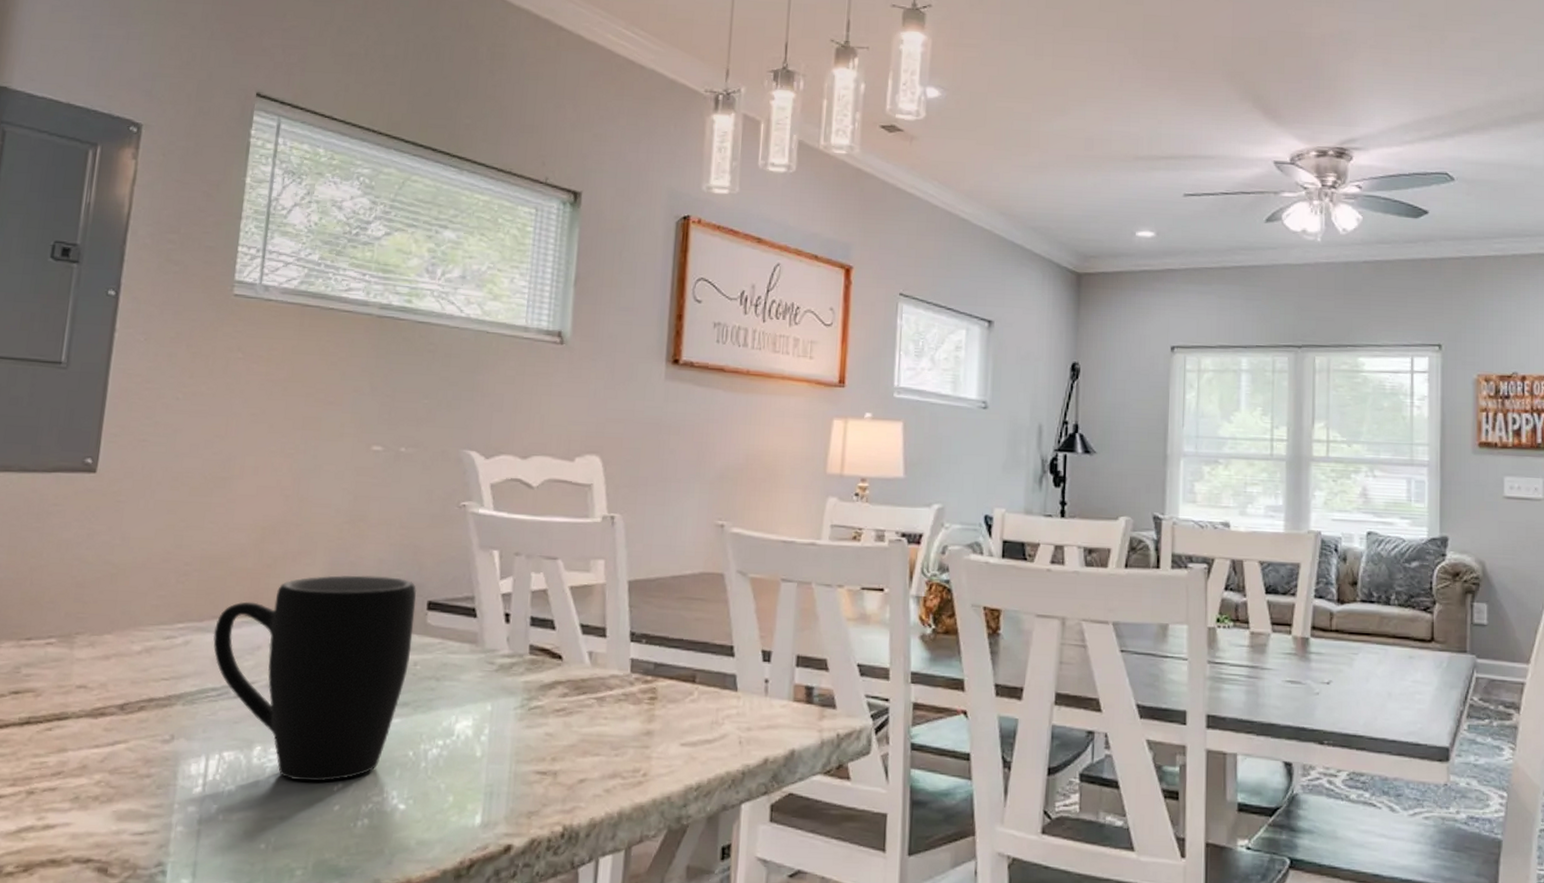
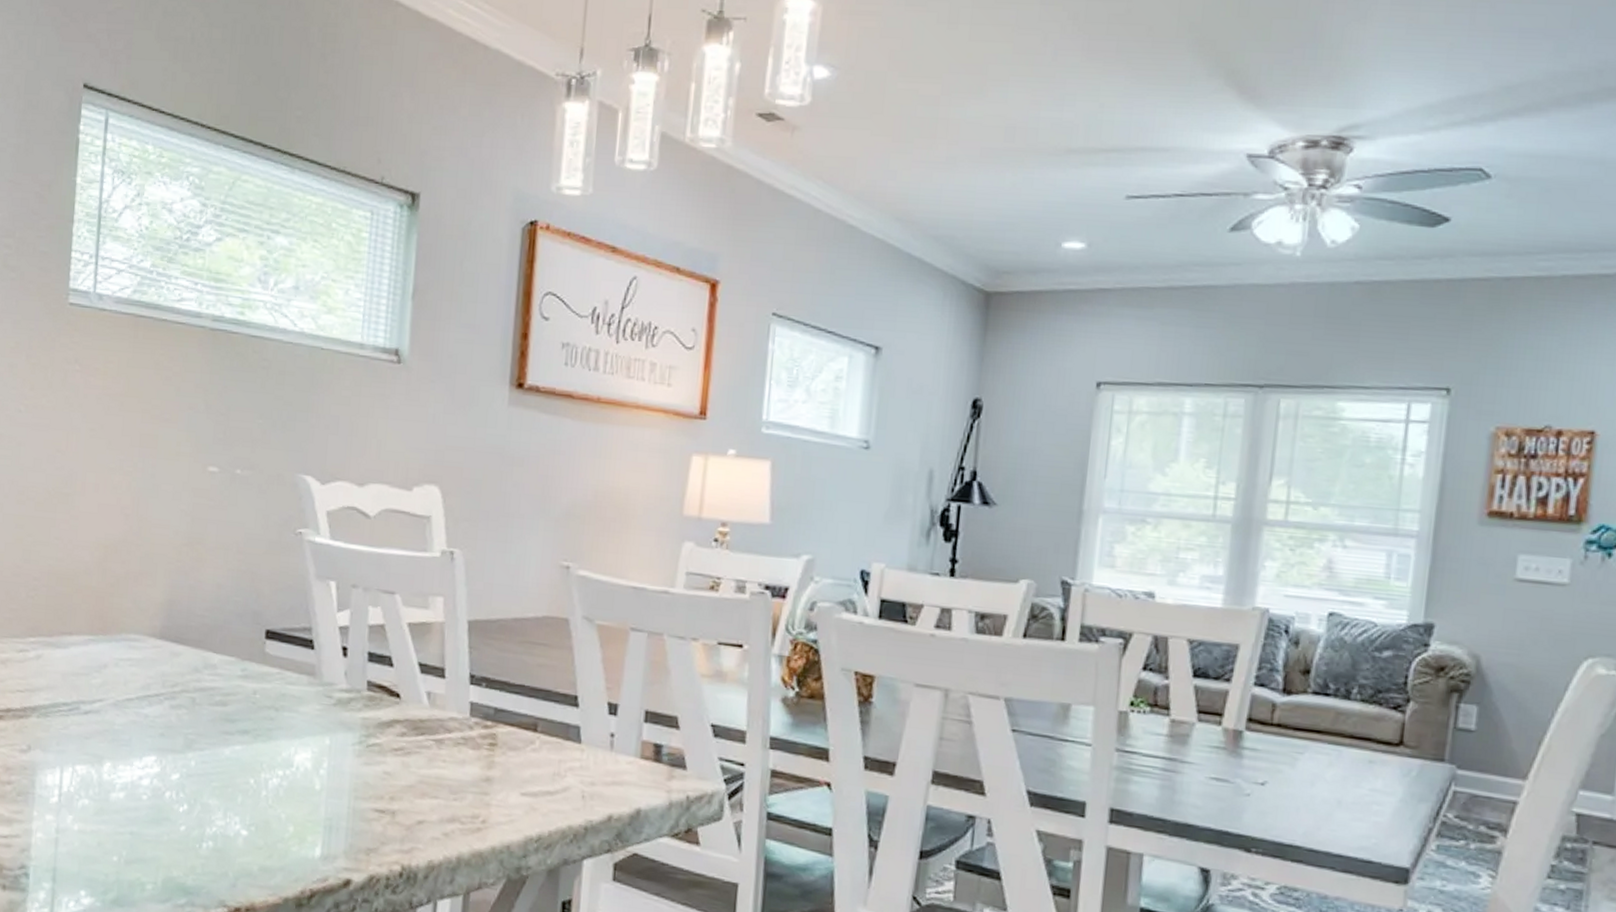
mug: present [213,575,416,782] -> none [62,597,255,802]

